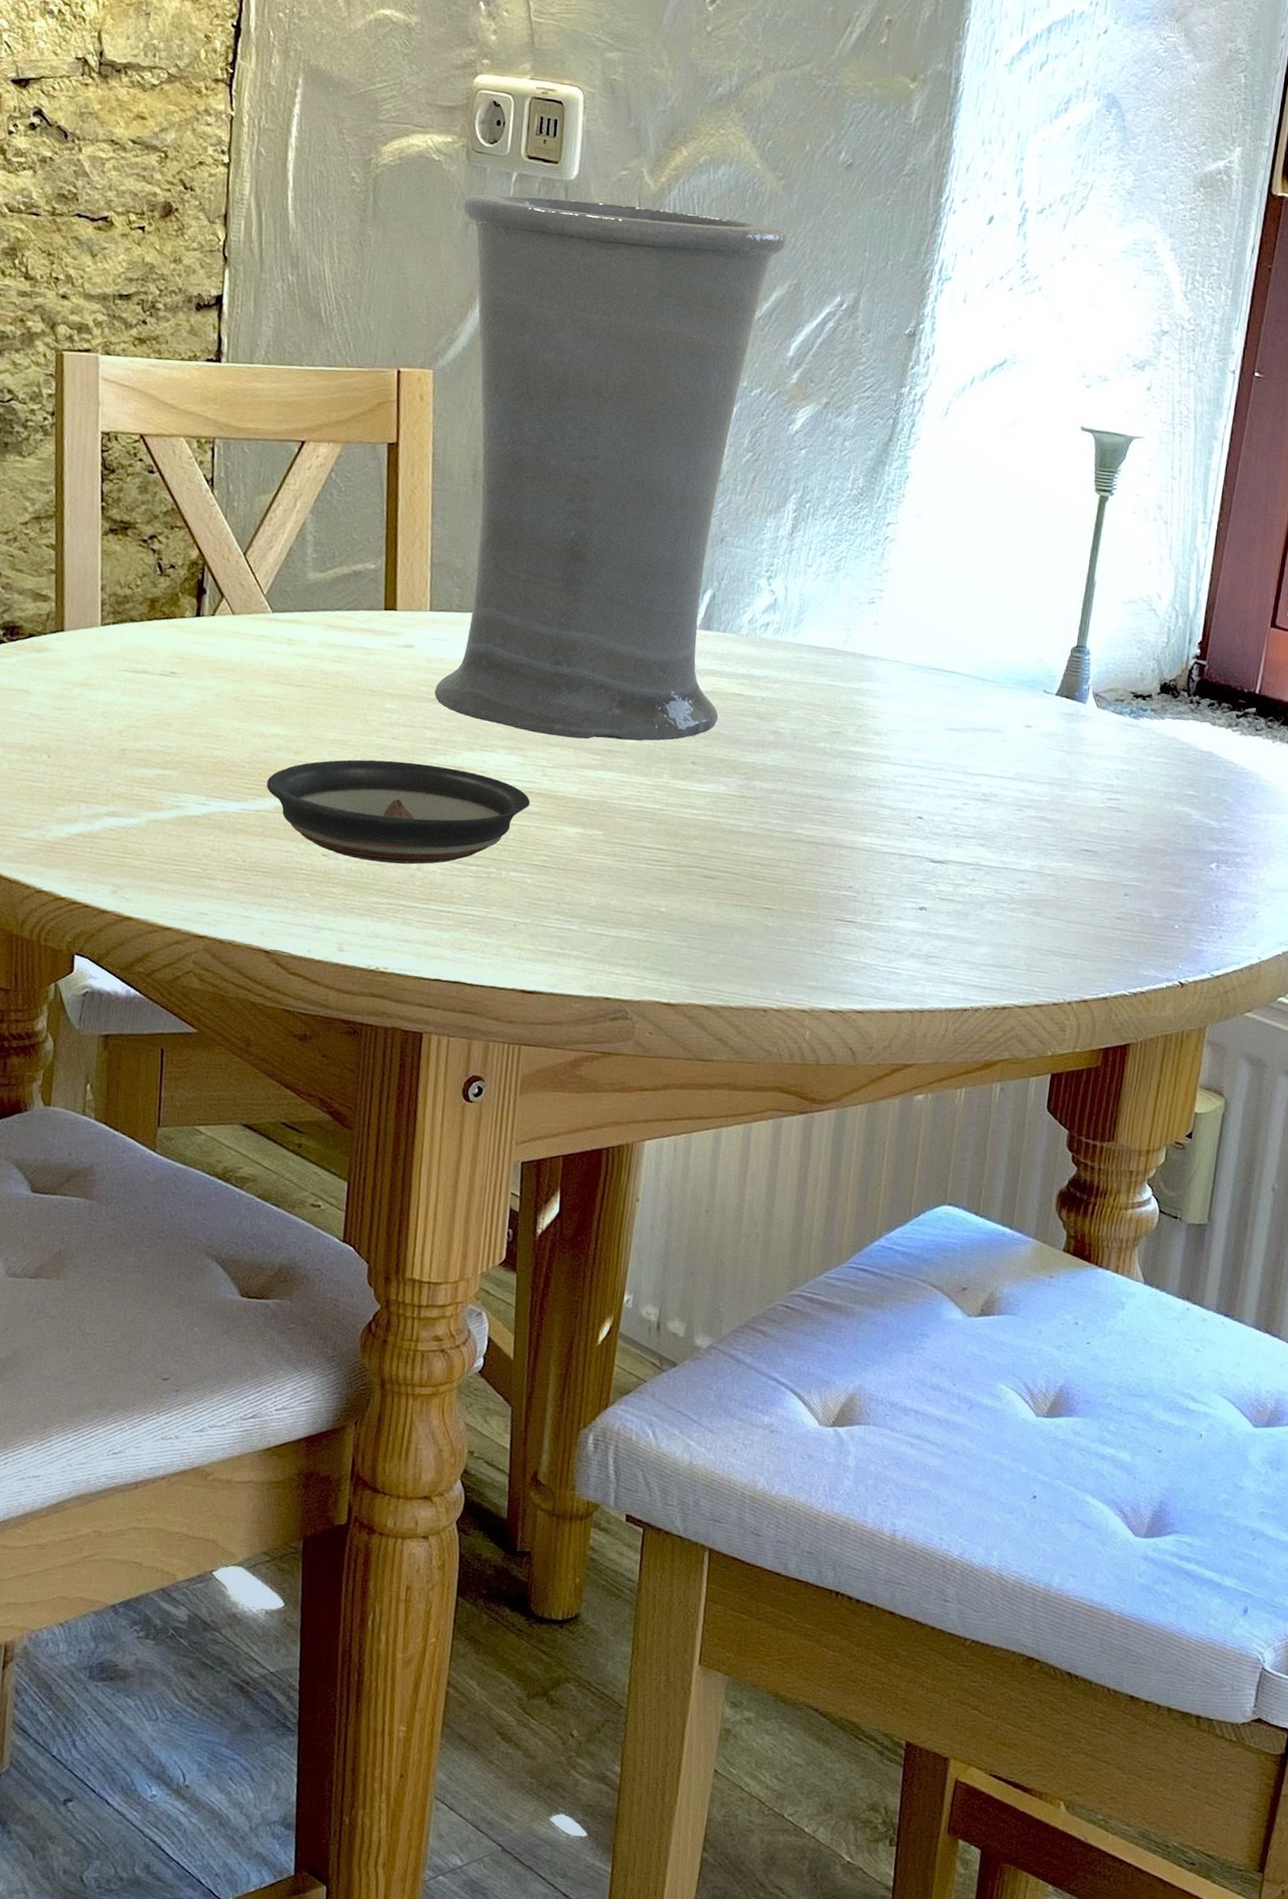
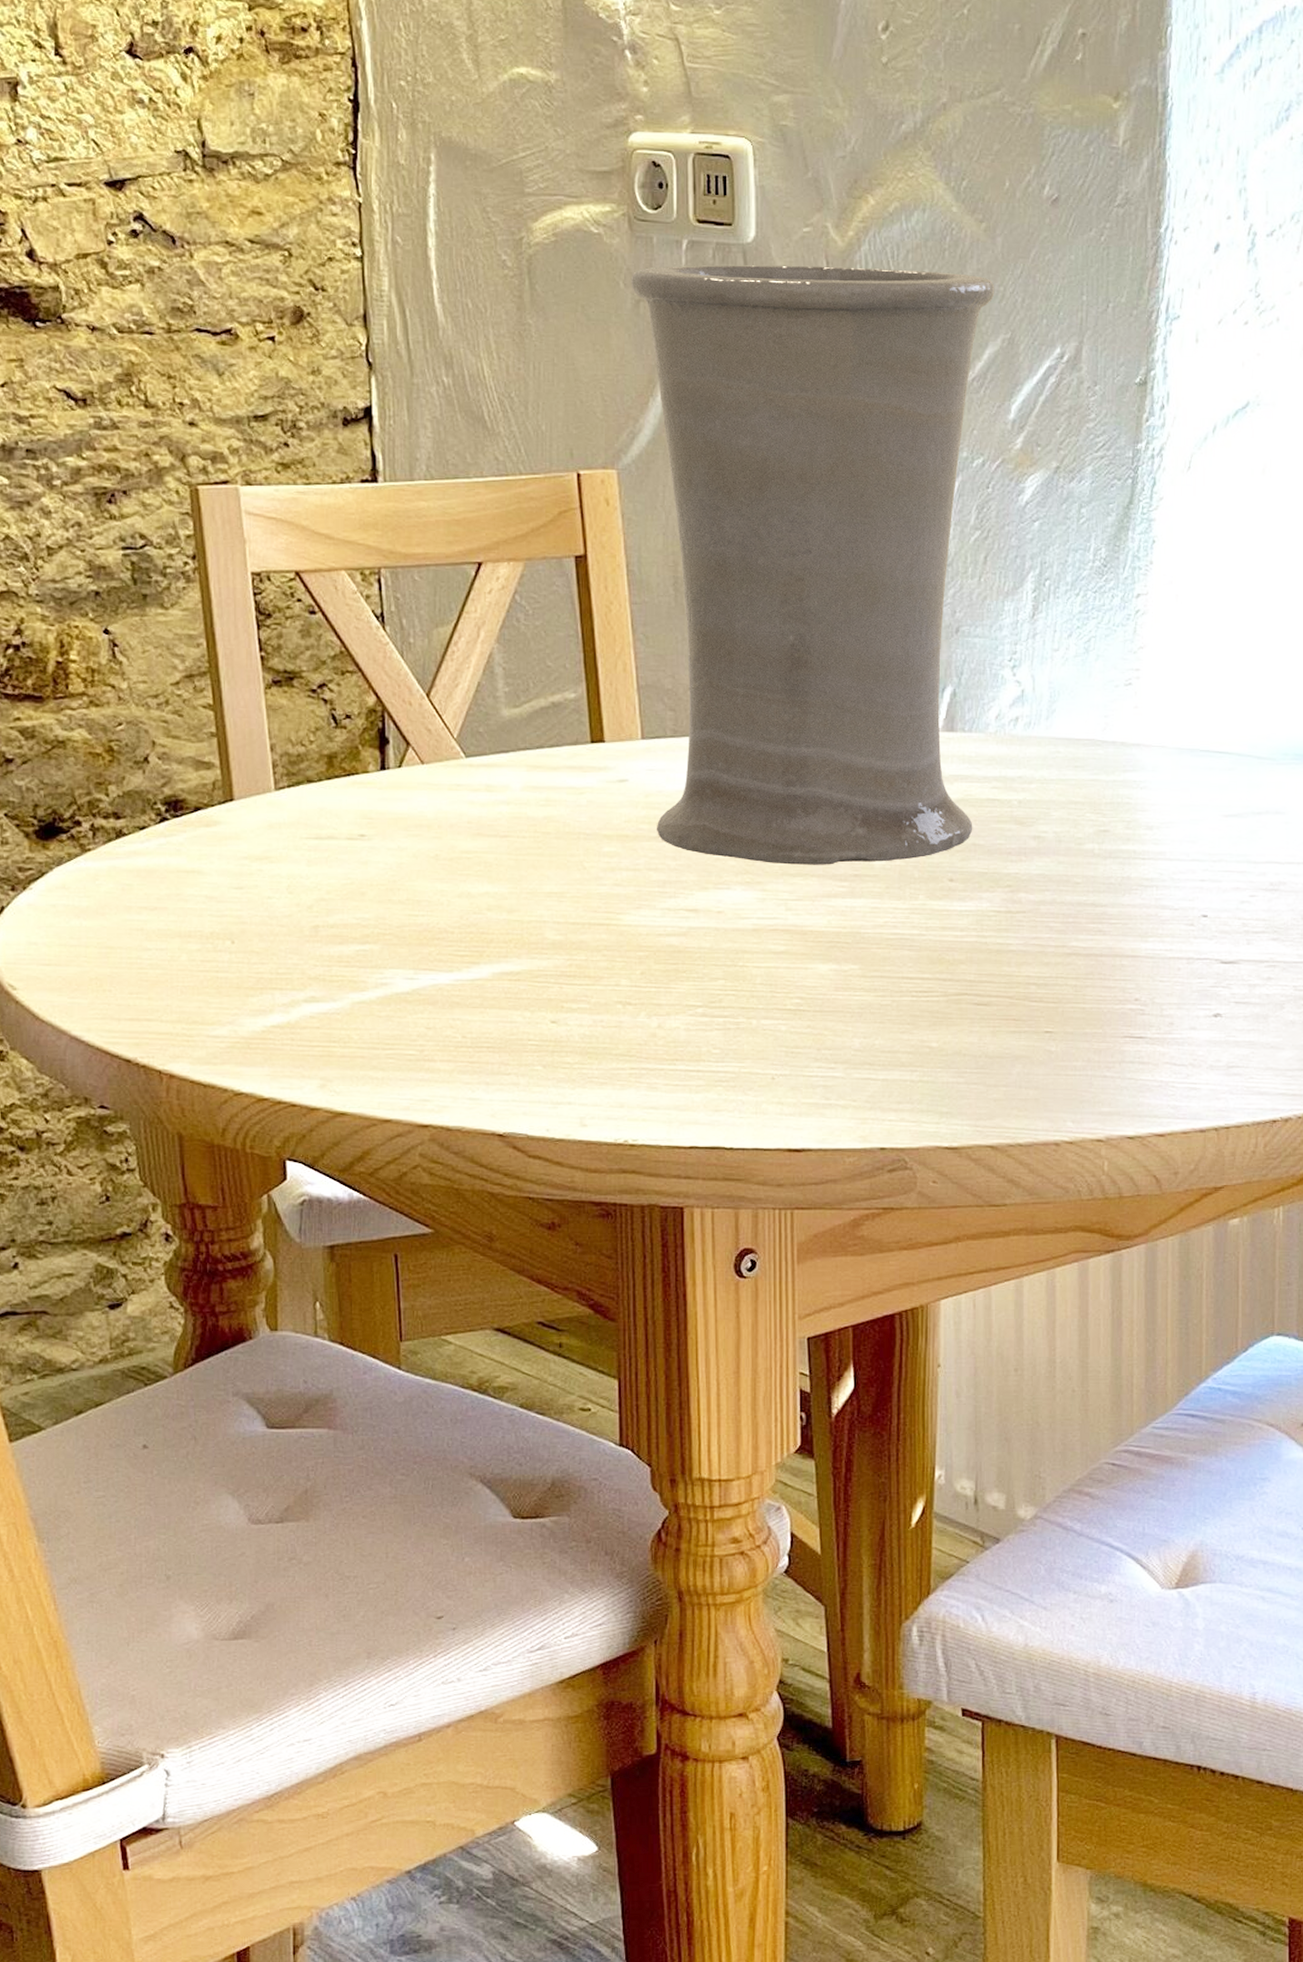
saucer: present [267,759,531,865] -> none [481,910,776,1024]

